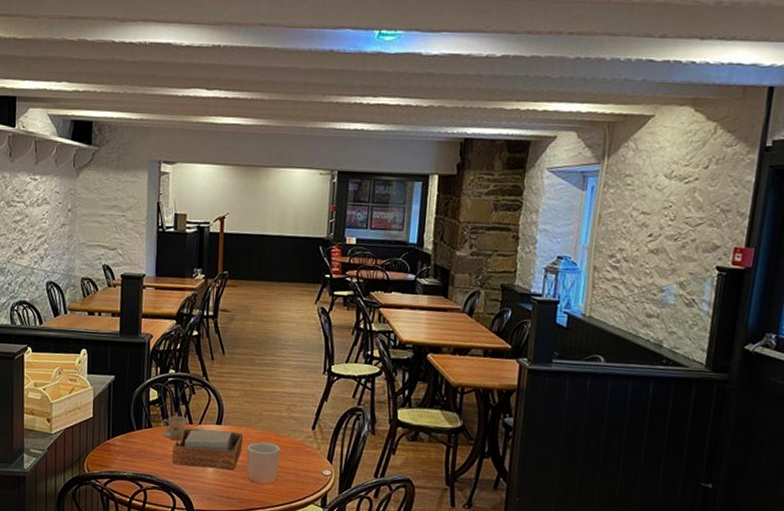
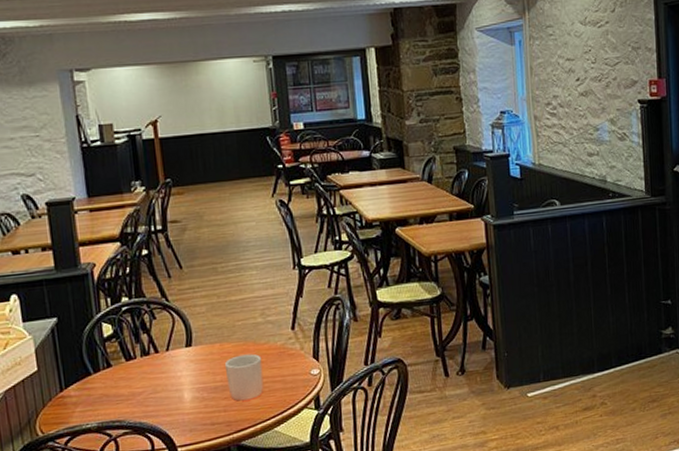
teacup: present [161,415,186,440] -> none [124,346,152,375]
napkin holder: present [172,428,244,471] -> none [140,349,220,402]

